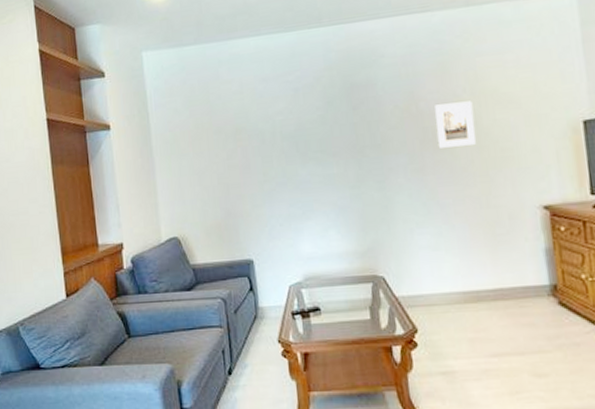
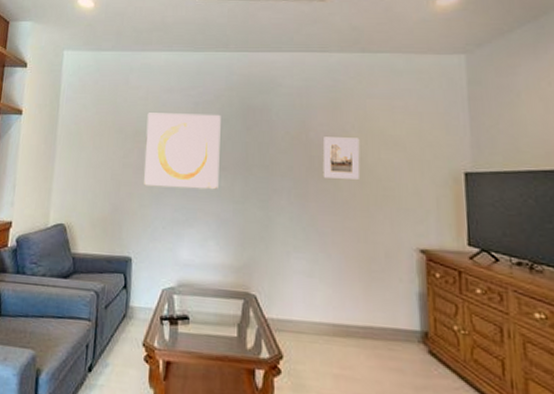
wall art: none [245,97,332,186] -> present [144,113,221,190]

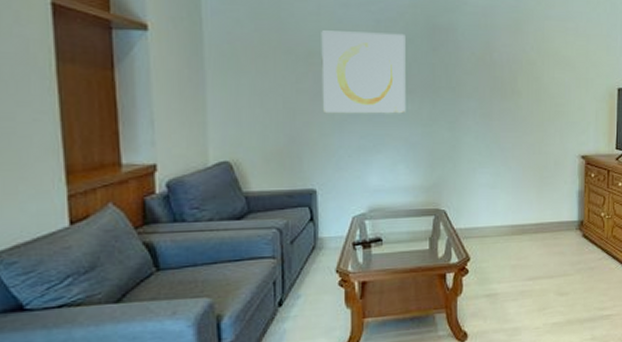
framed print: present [322,137,360,179] -> none [505,57,538,98]

